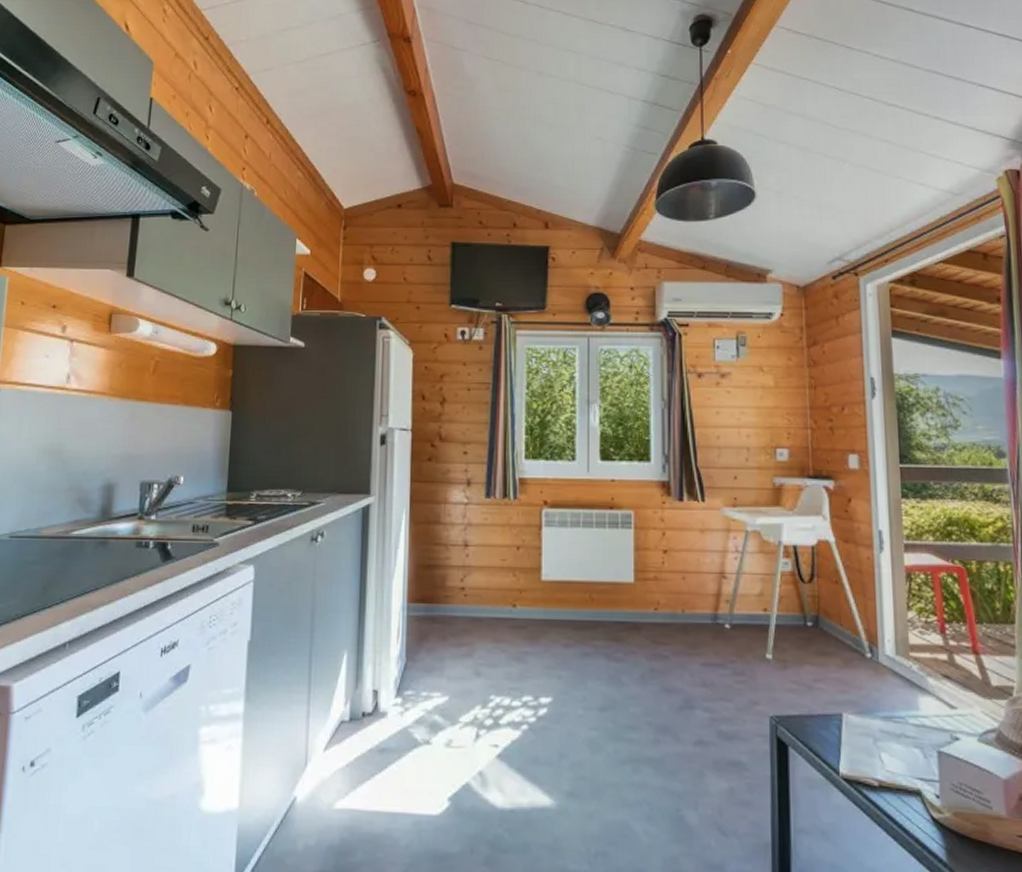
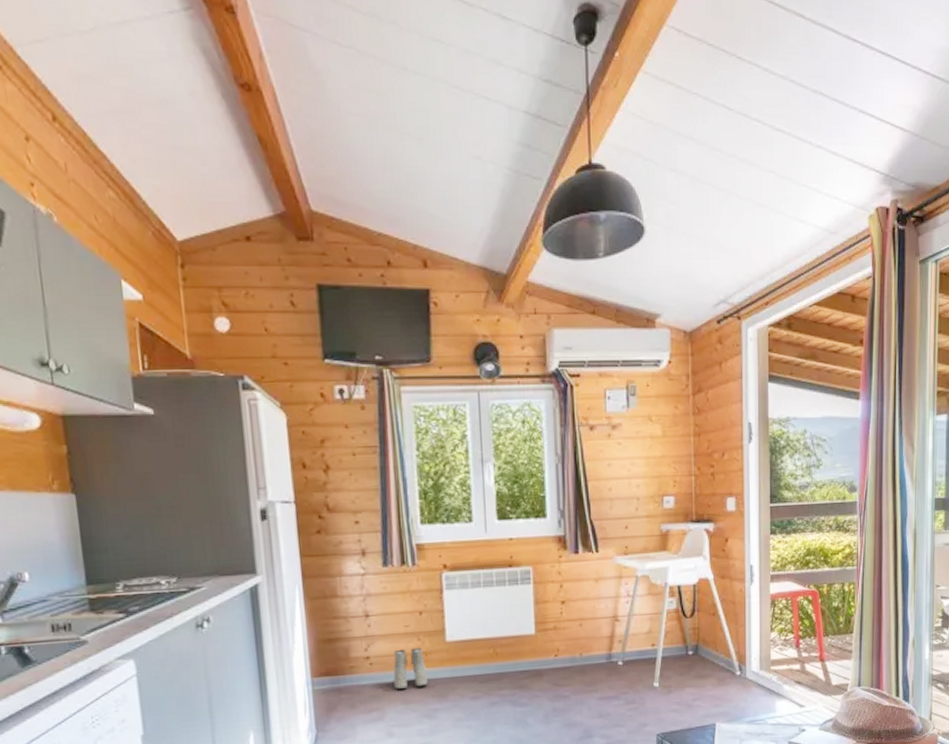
boots: none [486,583,520,627] -> present [393,647,428,690]

